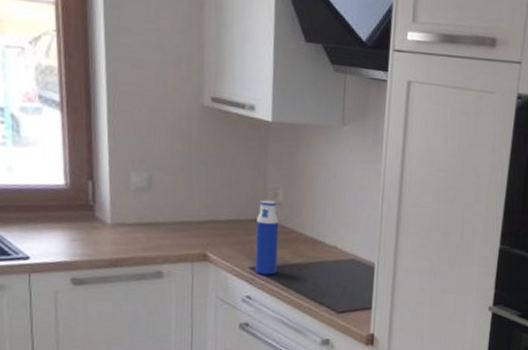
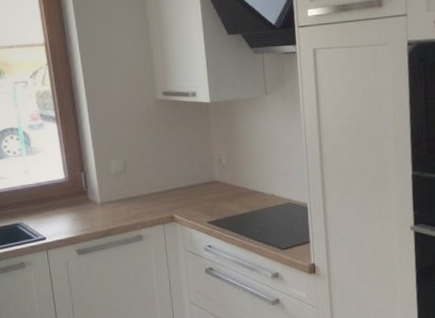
water bottle: present [254,200,279,275] -> none [208,165,229,226]

